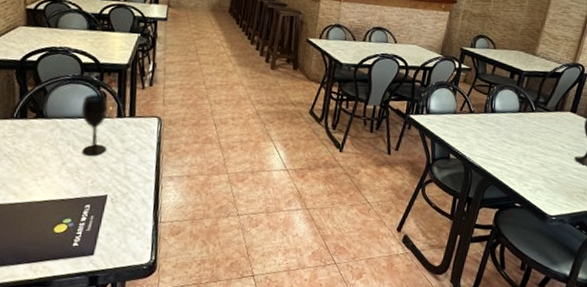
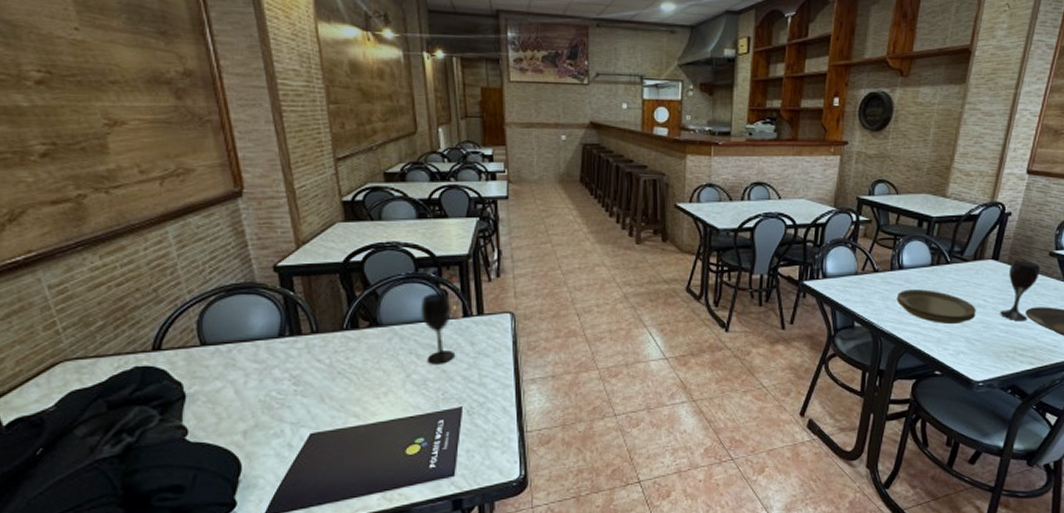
plate: none [487,130,554,165] -> present [896,289,976,325]

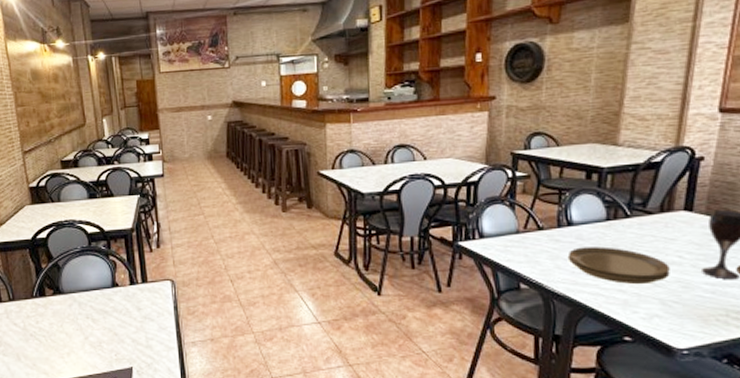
wine glass: present [420,293,454,364] -> none [94,263,124,328]

